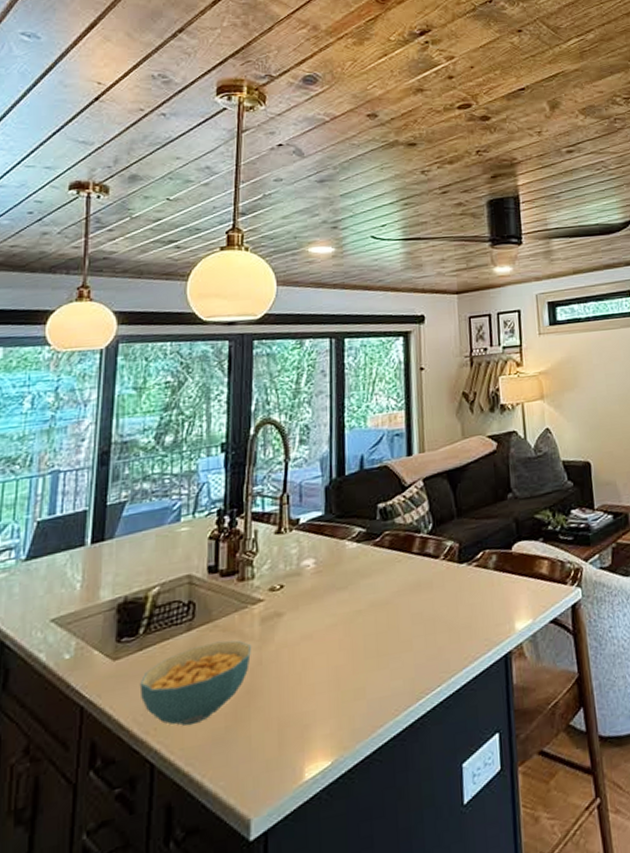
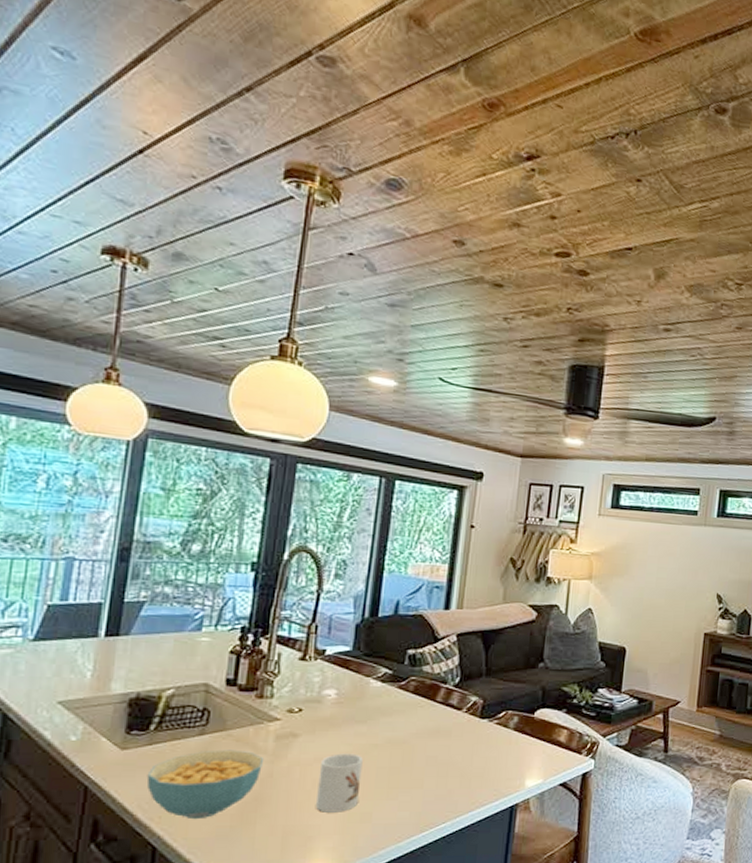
mug: none [307,624,350,696] -> present [315,753,363,813]

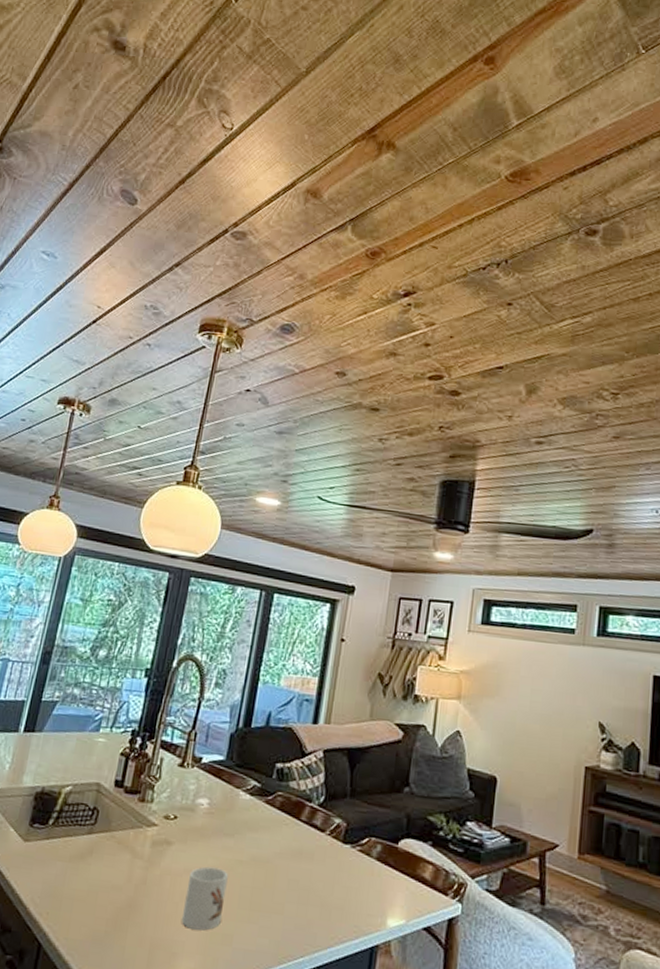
cereal bowl: present [146,749,265,820] -> none [40,850,141,920]

